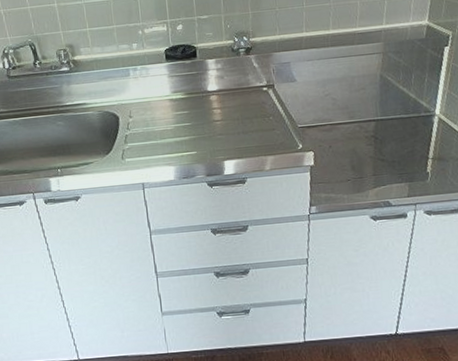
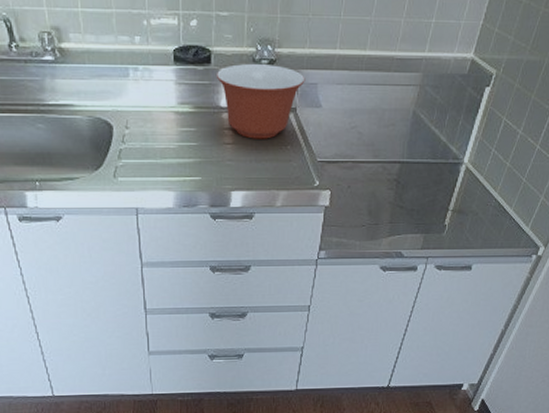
mixing bowl: none [201,51,279,115] -> present [216,64,305,139]

